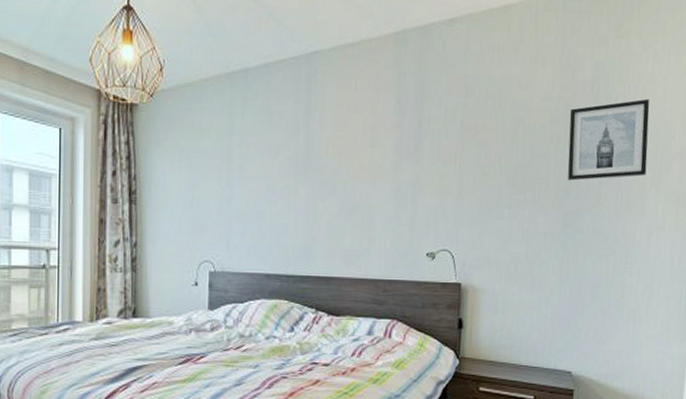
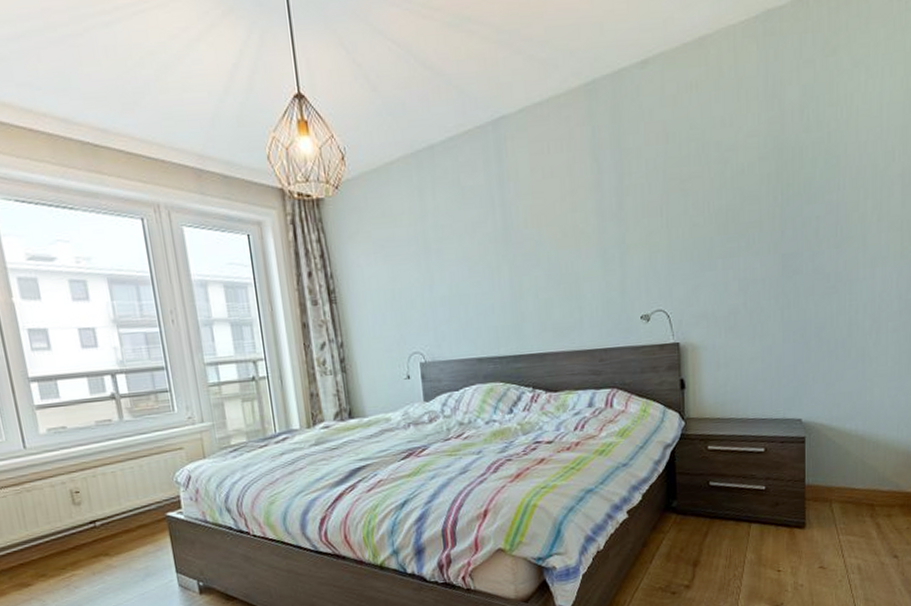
wall art: present [567,98,650,181] -> none [779,120,866,220]

